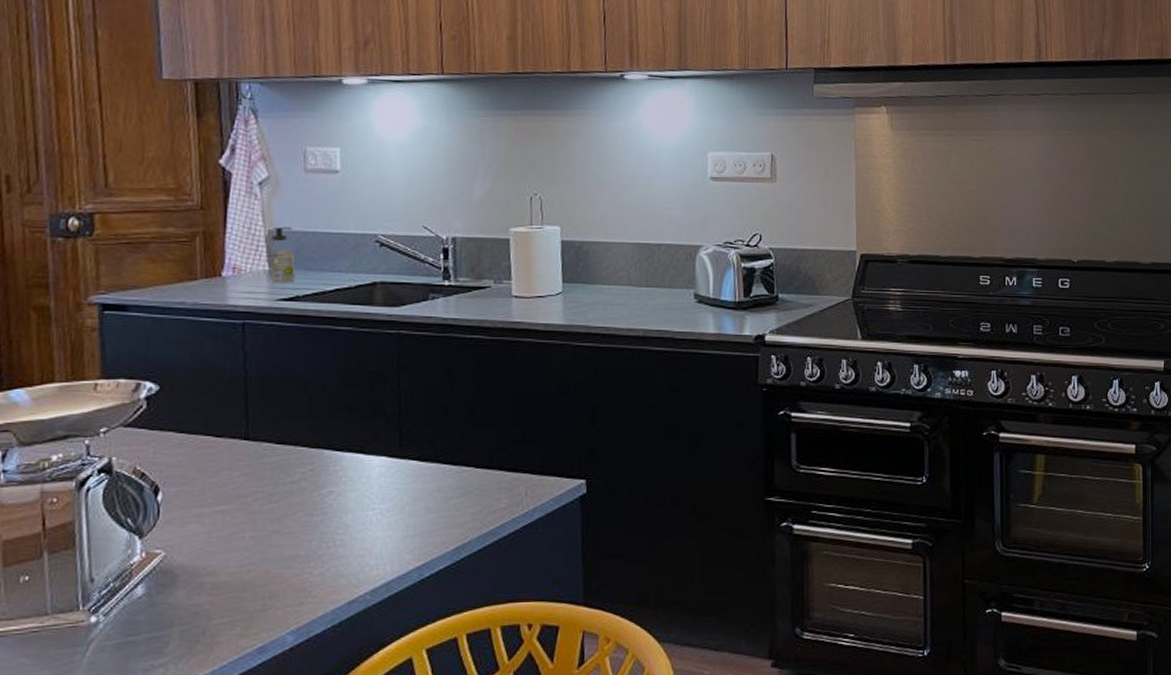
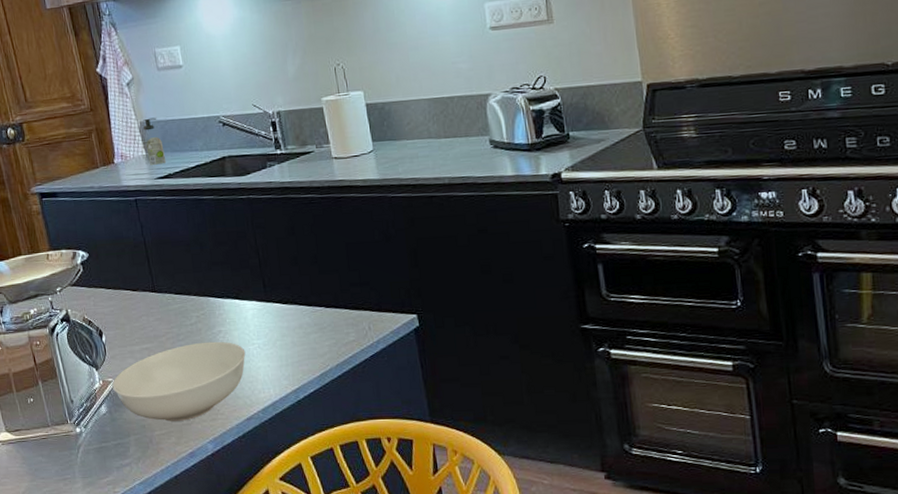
bowl: none [159,504,361,607] -> present [112,341,246,421]

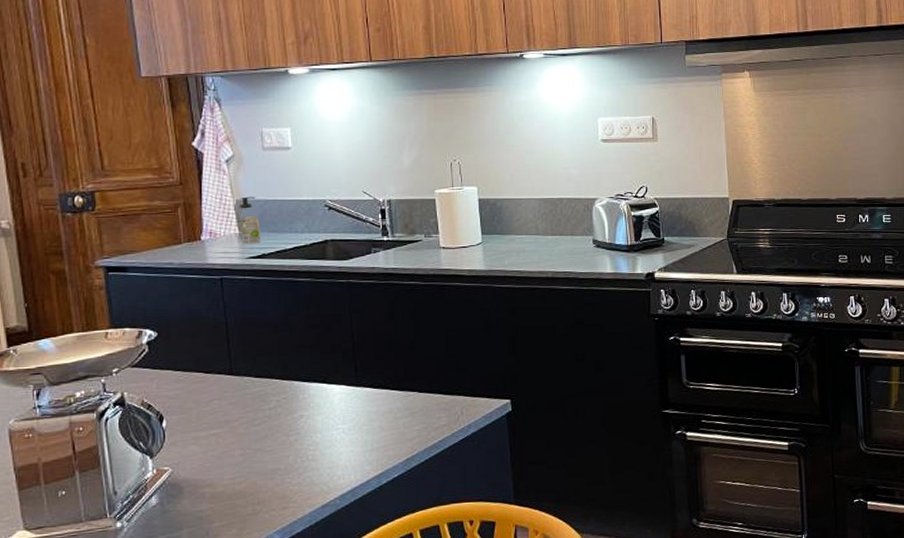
bowl: present [112,341,246,421] -> none [168,426,328,512]

